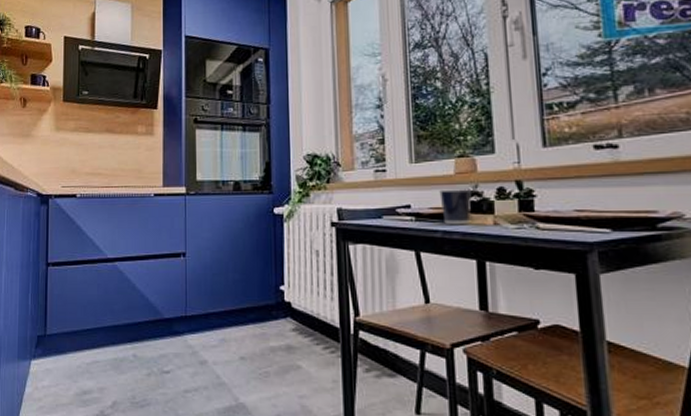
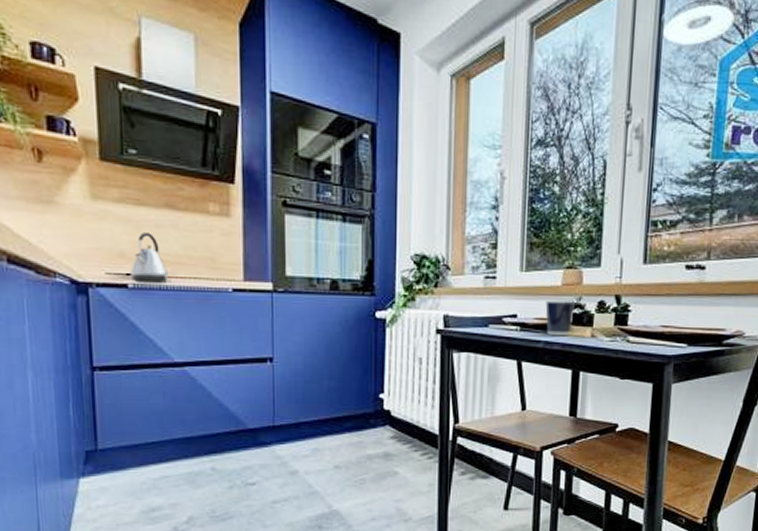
kettle: none [78,153,107,194] -> present [129,232,169,284]

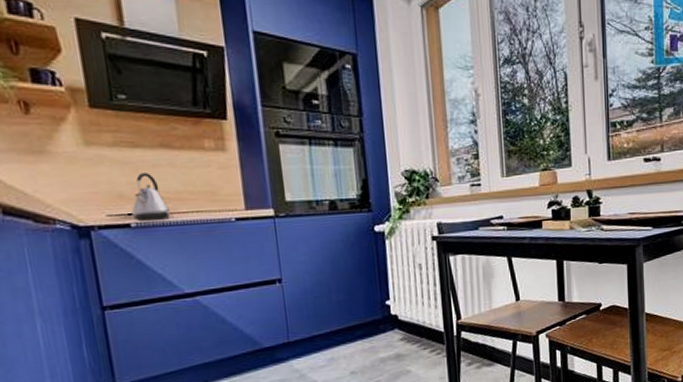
mug: present [545,300,575,335] -> none [527,199,553,231]

